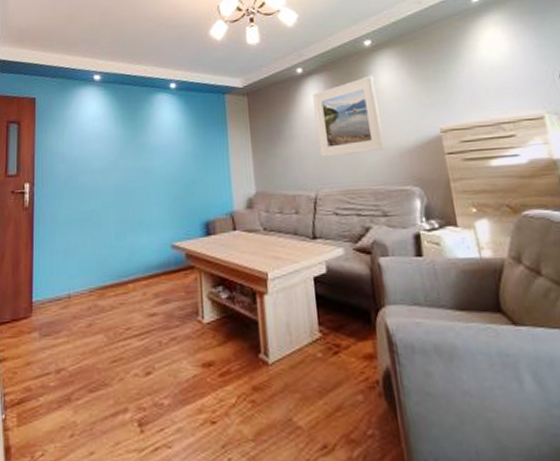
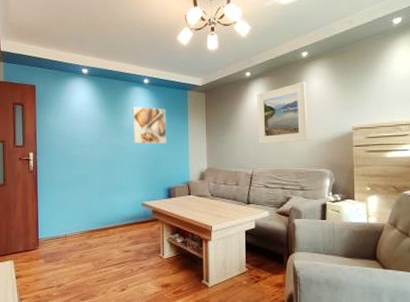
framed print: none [156,117,201,165] -> present [132,106,166,144]

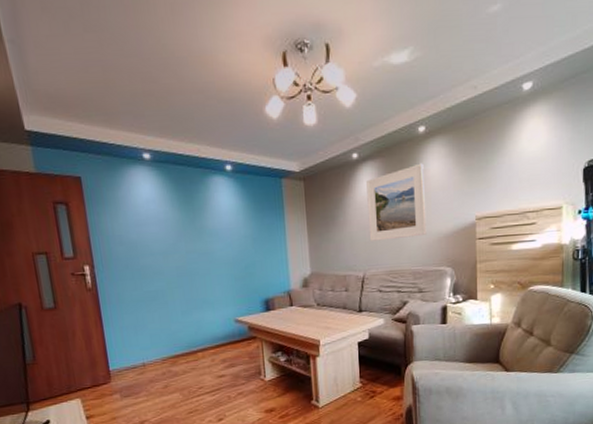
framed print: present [132,106,166,144] -> none [213,200,260,248]

